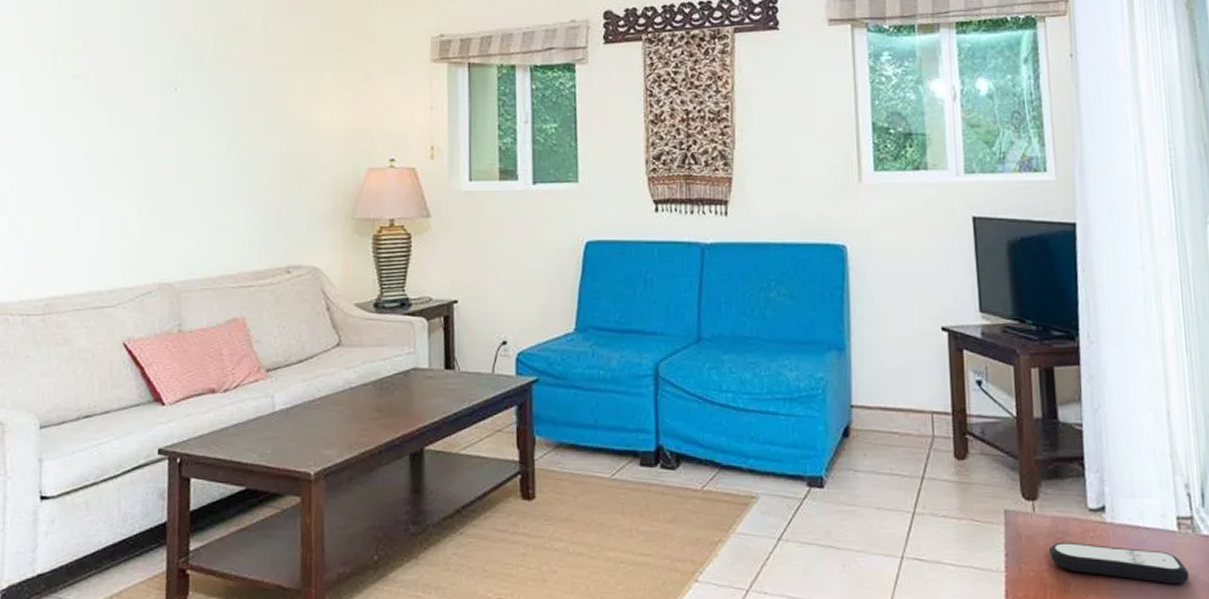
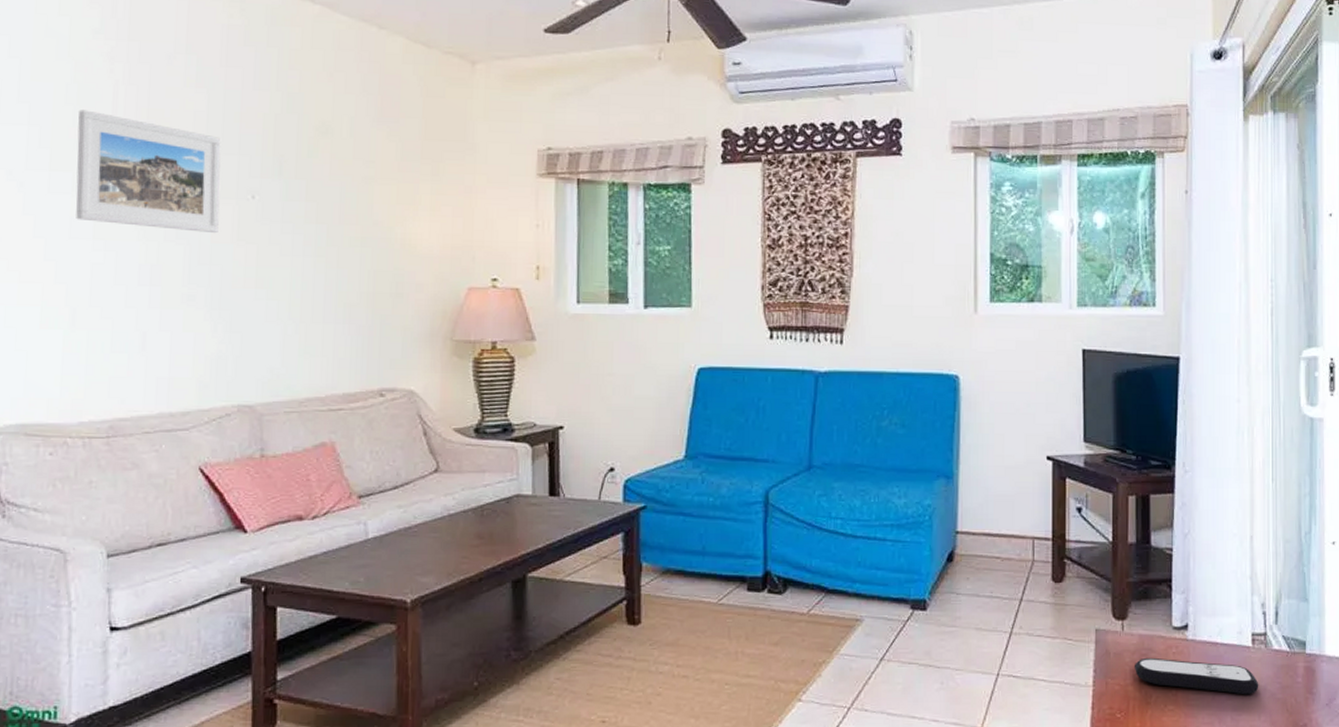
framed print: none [22,16,149,124] -> present [76,110,221,234]

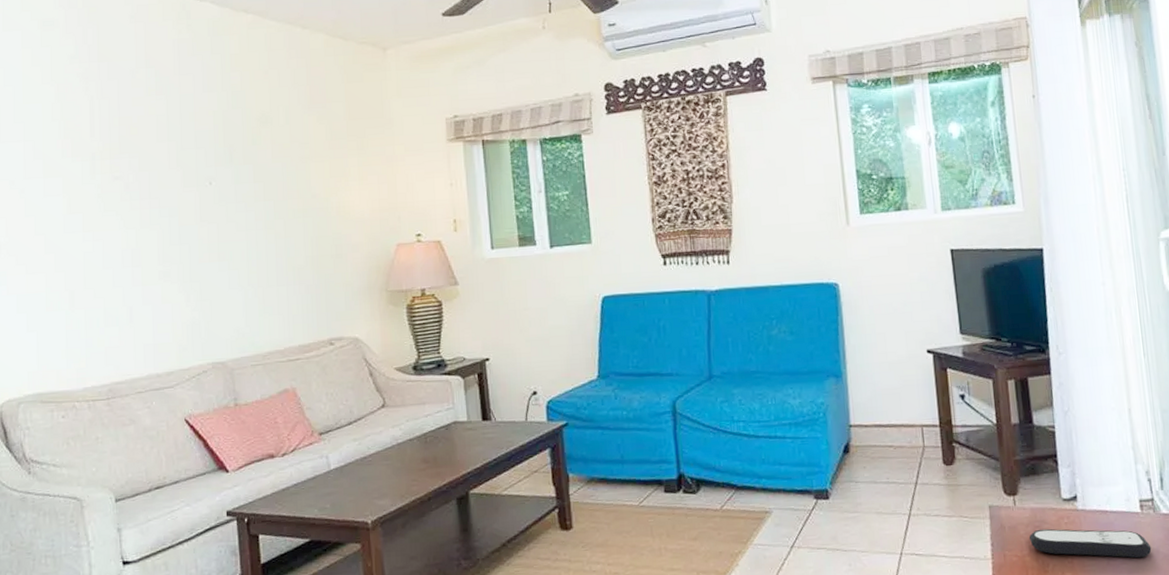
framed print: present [76,110,221,234] -> none [64,123,184,218]

